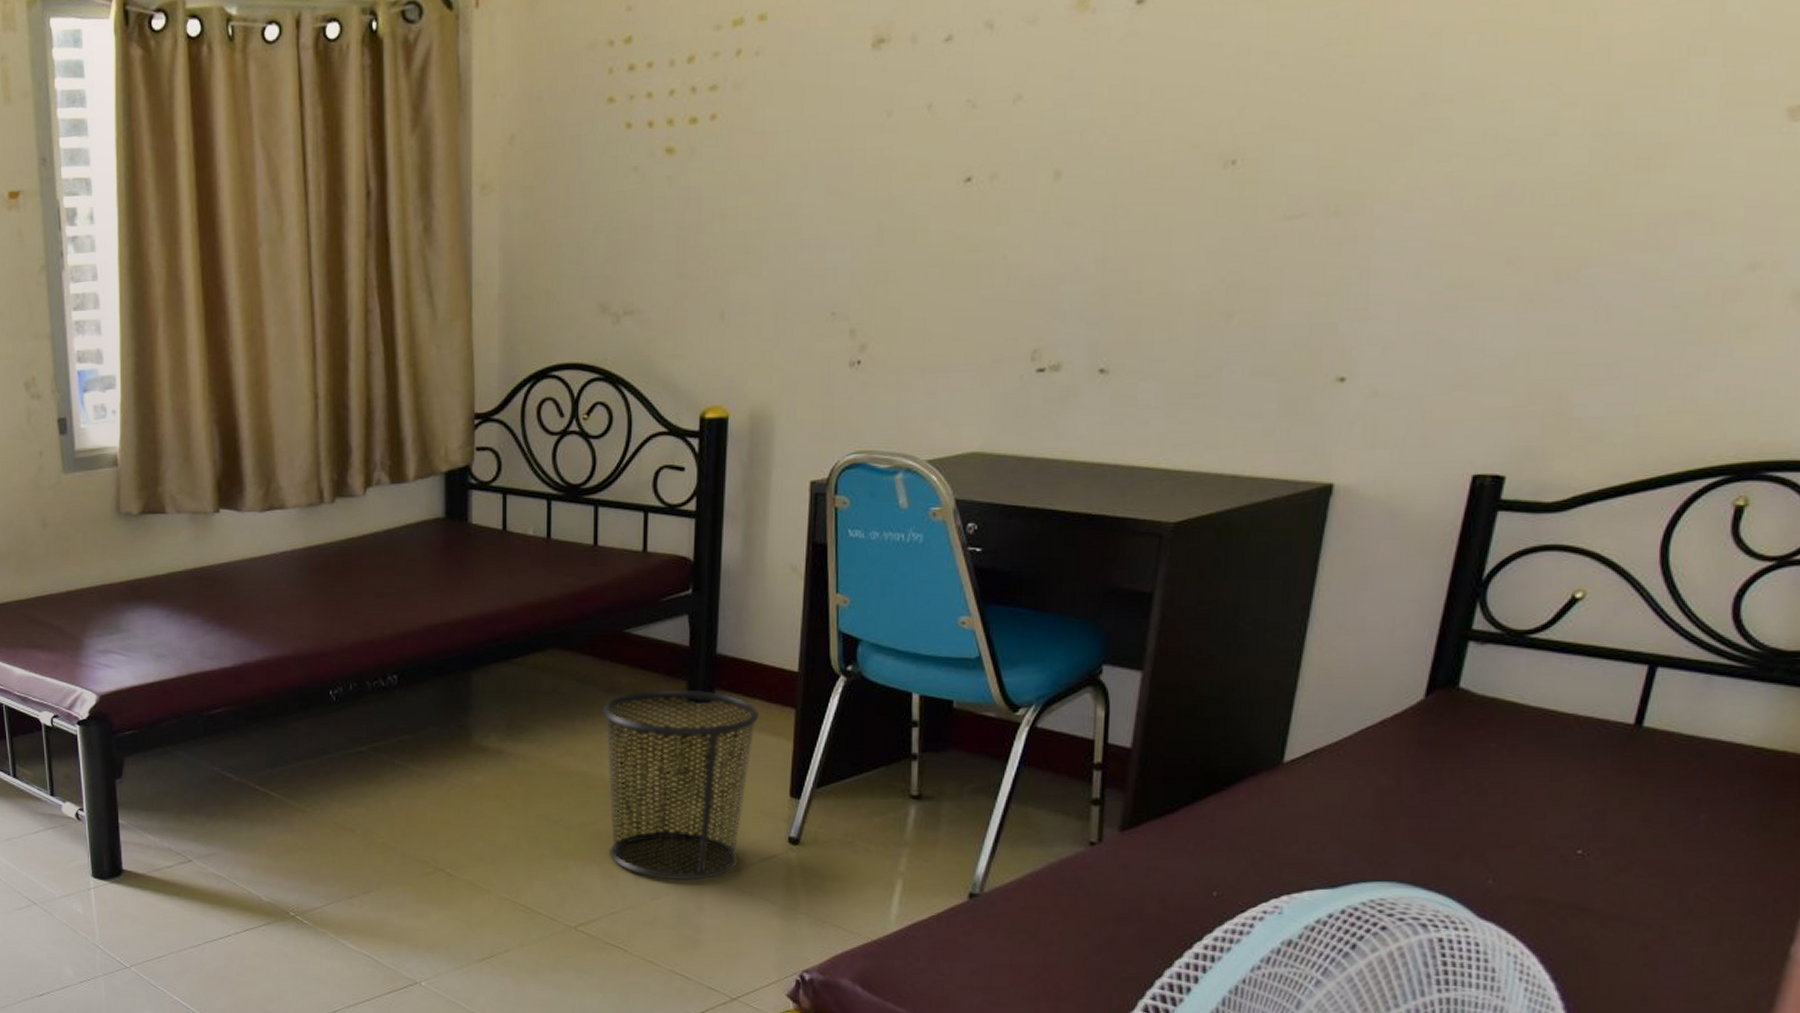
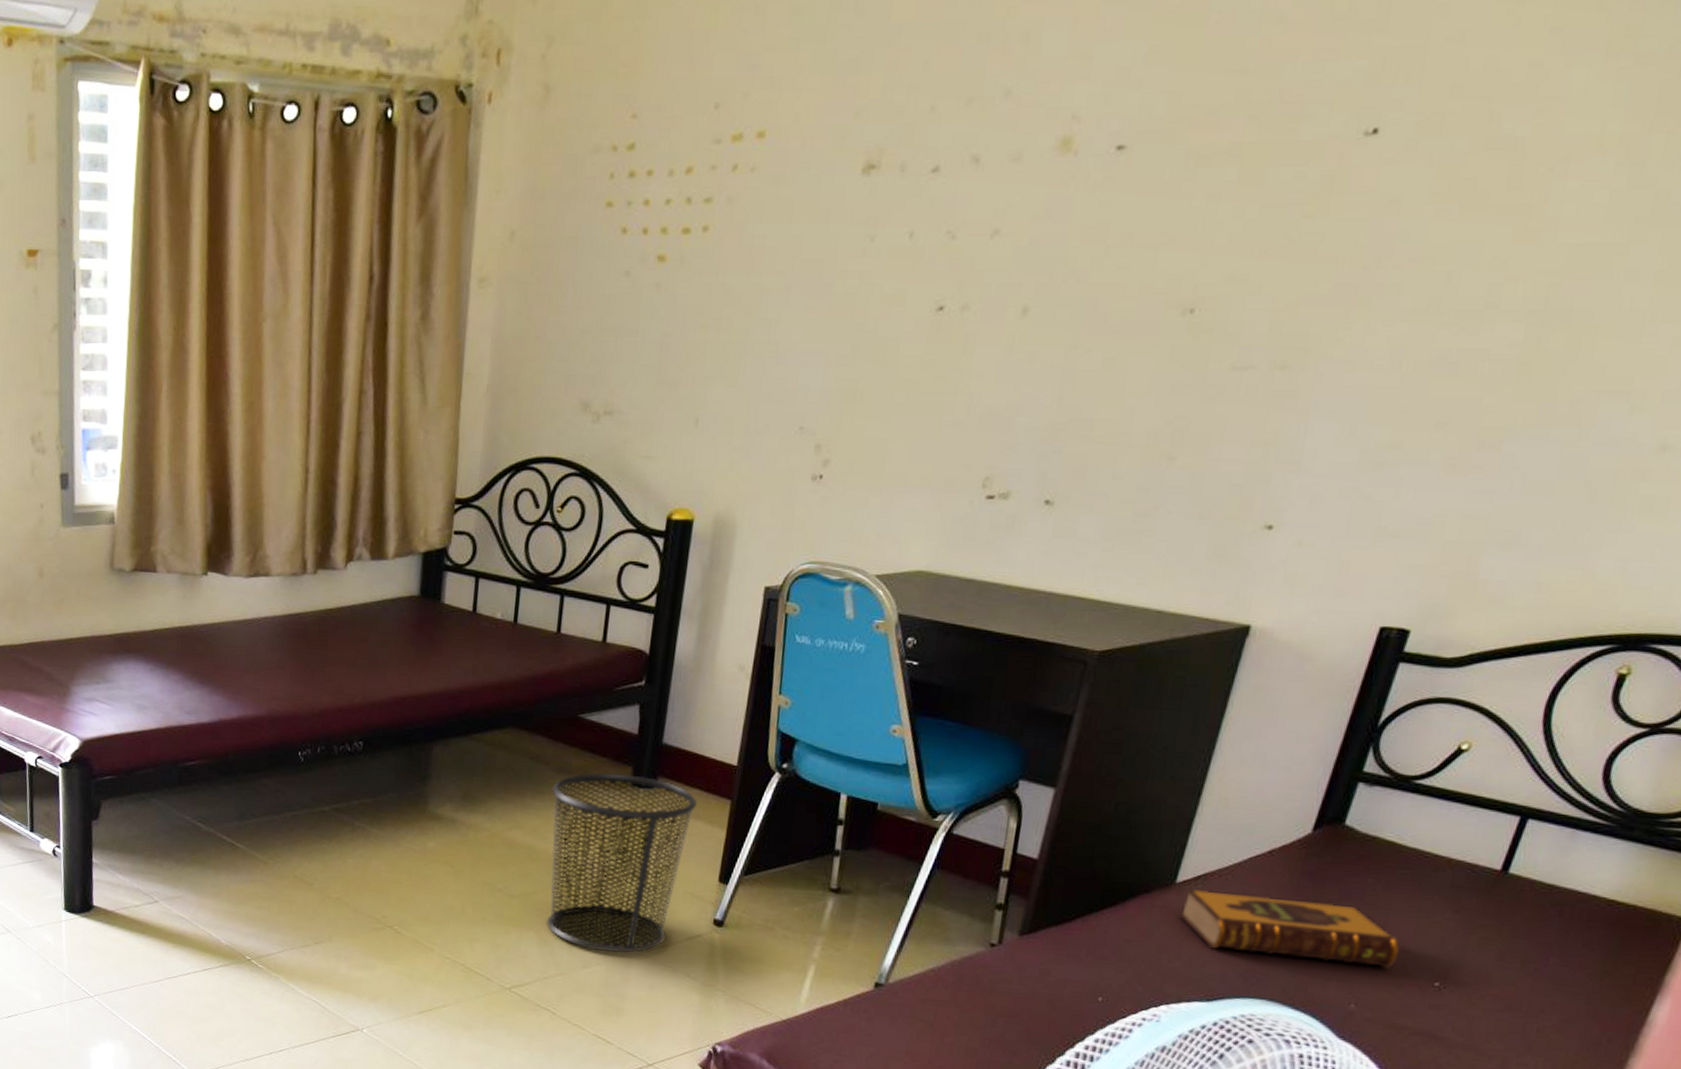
hardback book: none [1290,767,1536,839] -> present [1178,889,1401,969]

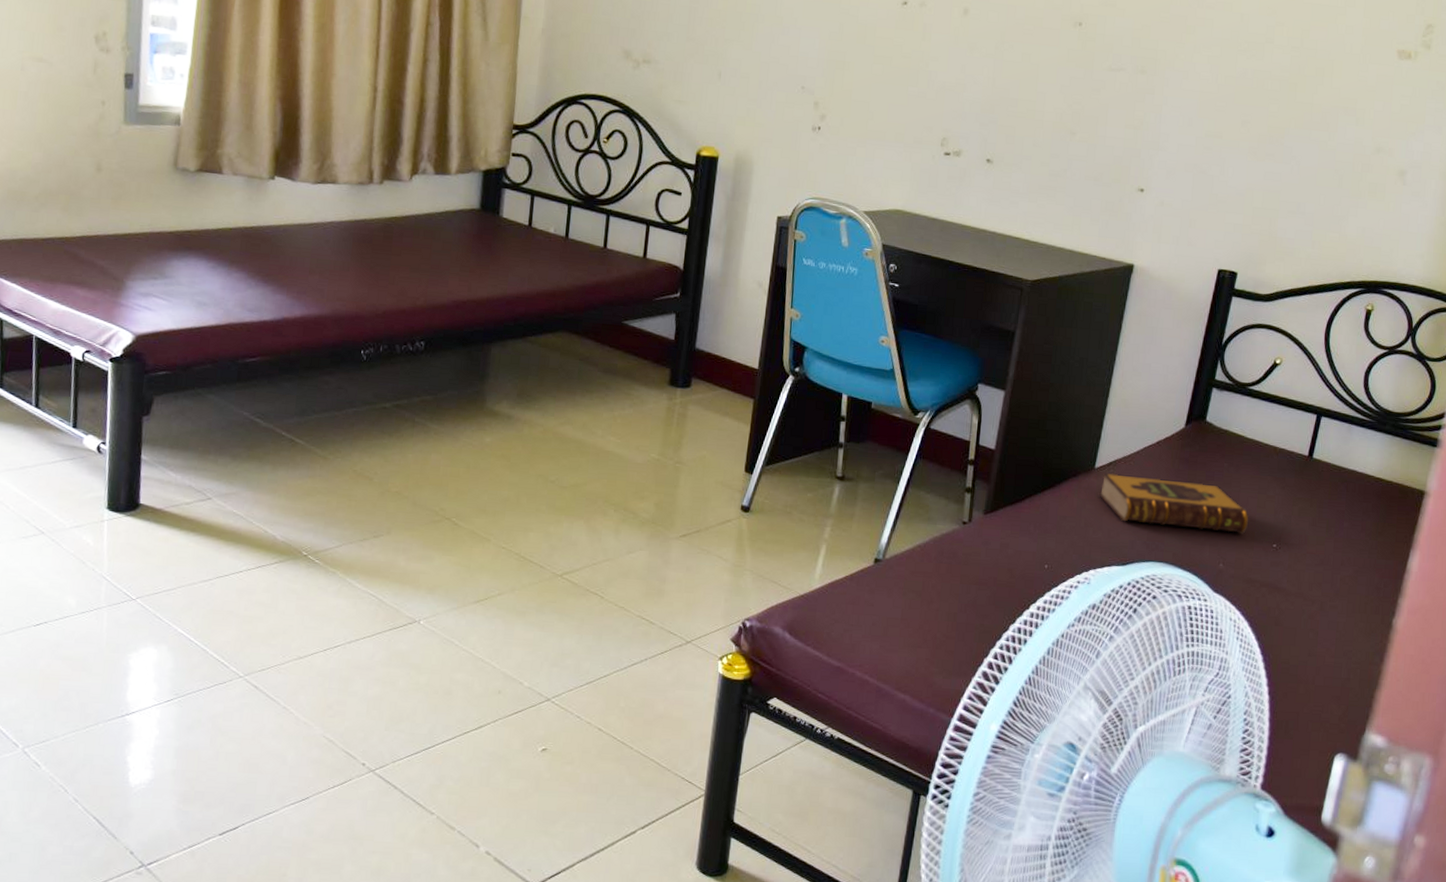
waste bin: present [547,773,697,953] -> none [595,373,726,538]

